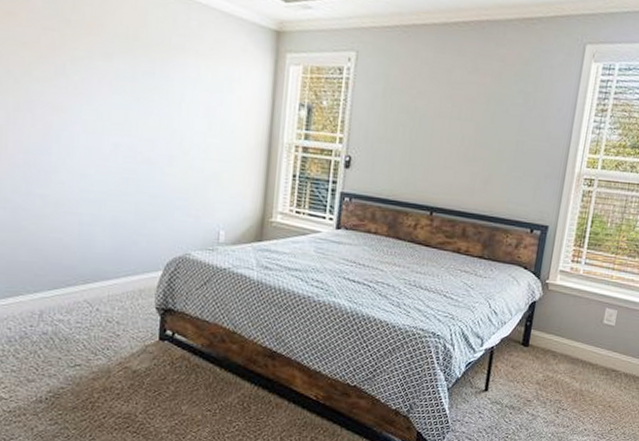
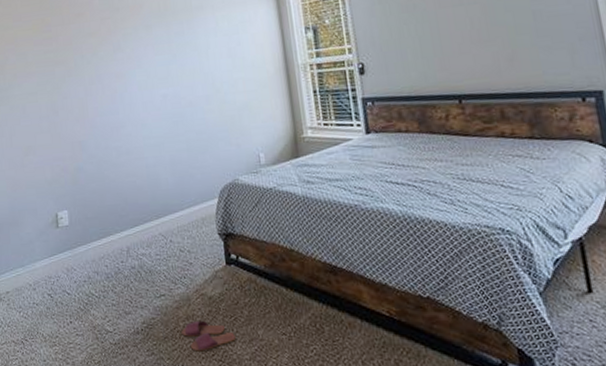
slippers: none [94,394,156,423] -> present [181,321,236,352]

